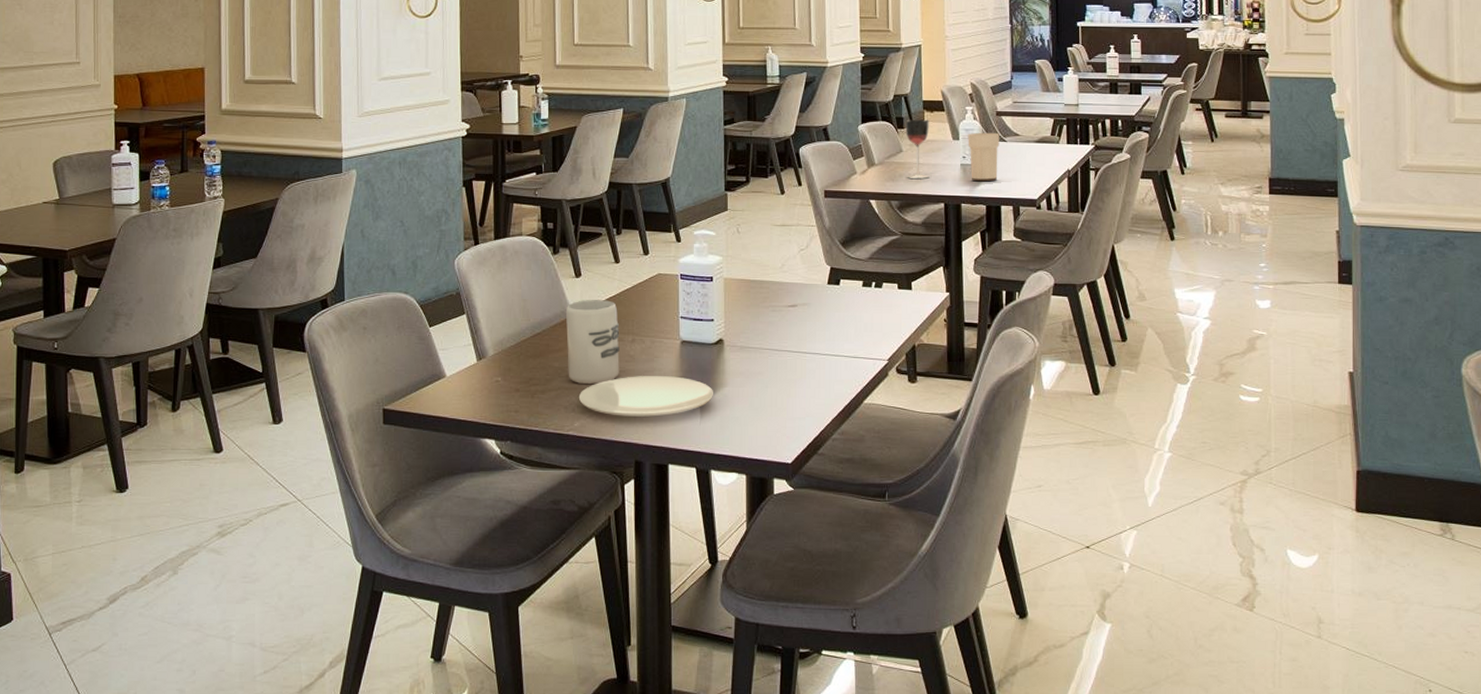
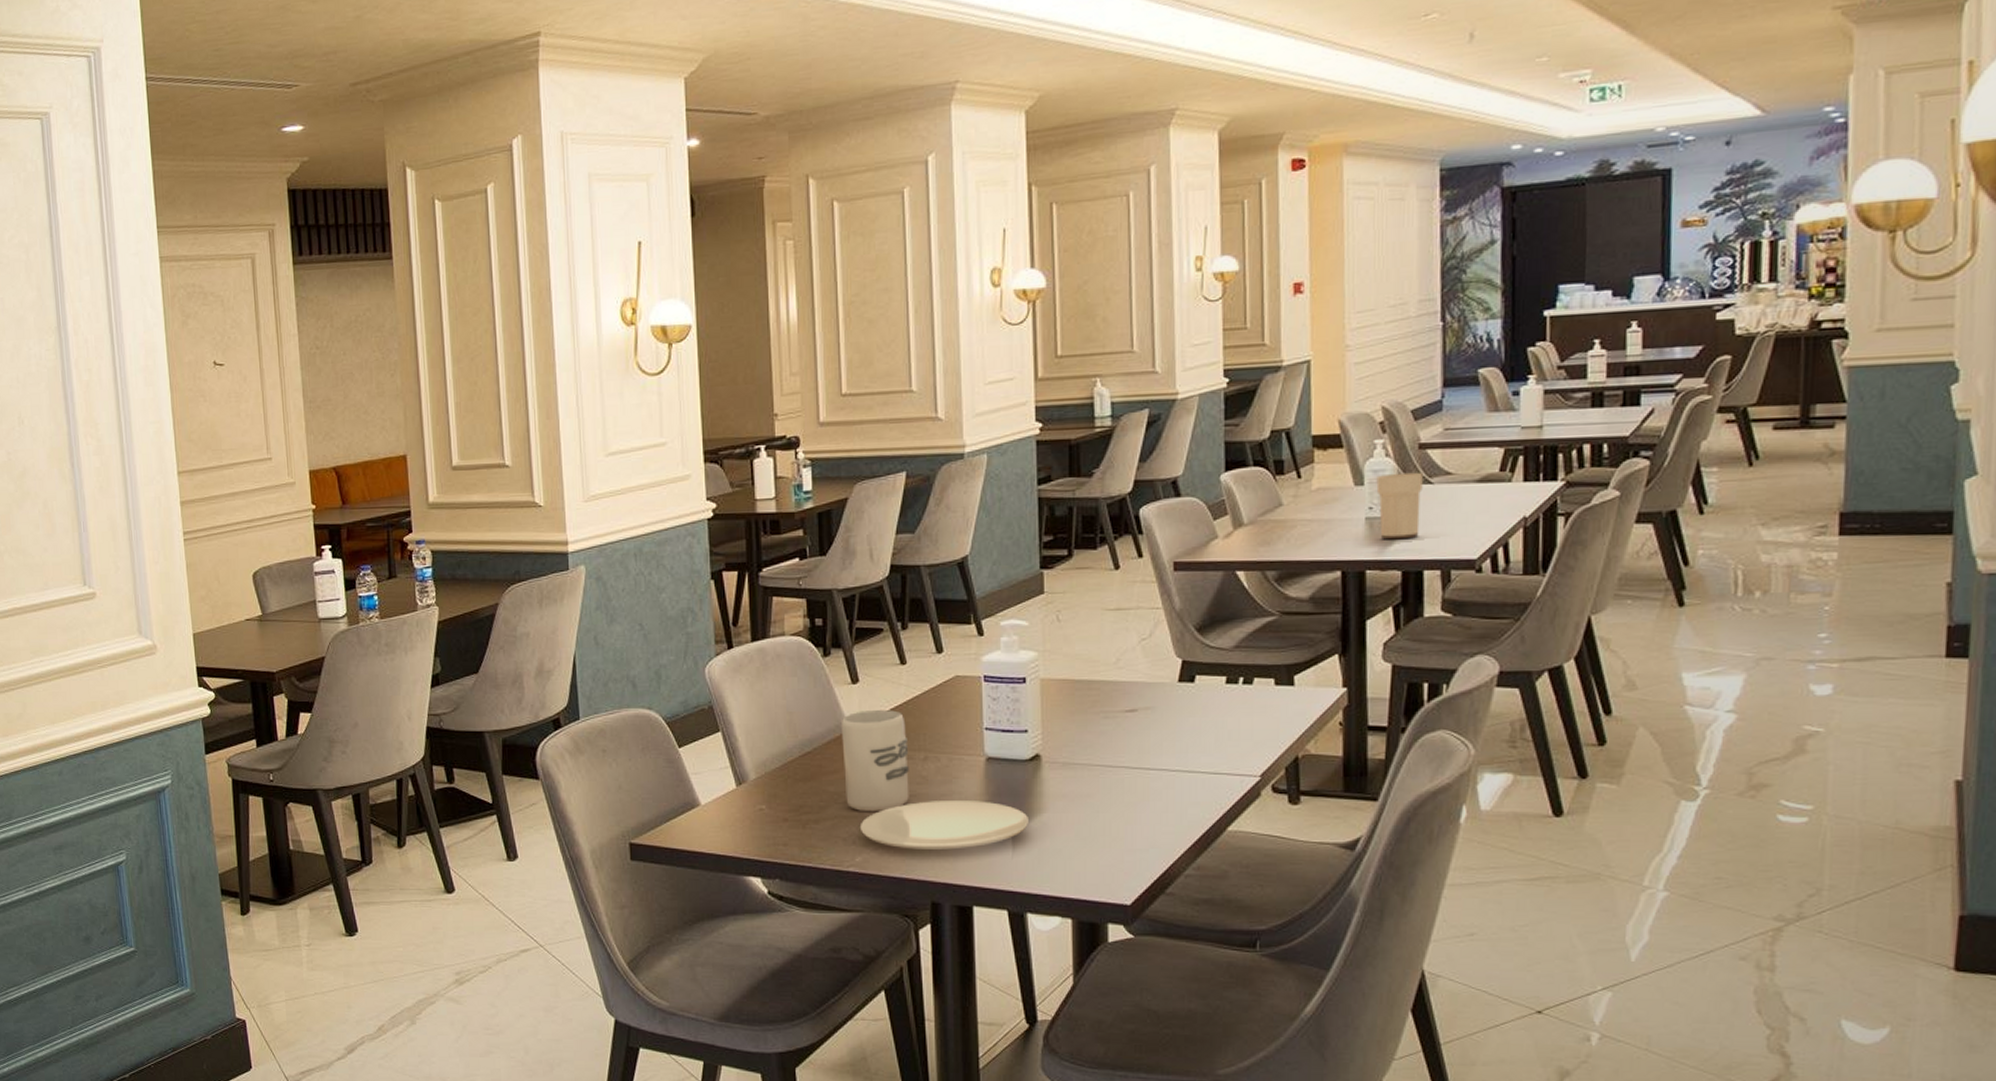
wineglass: present [905,119,929,179] -> none [1287,460,1321,540]

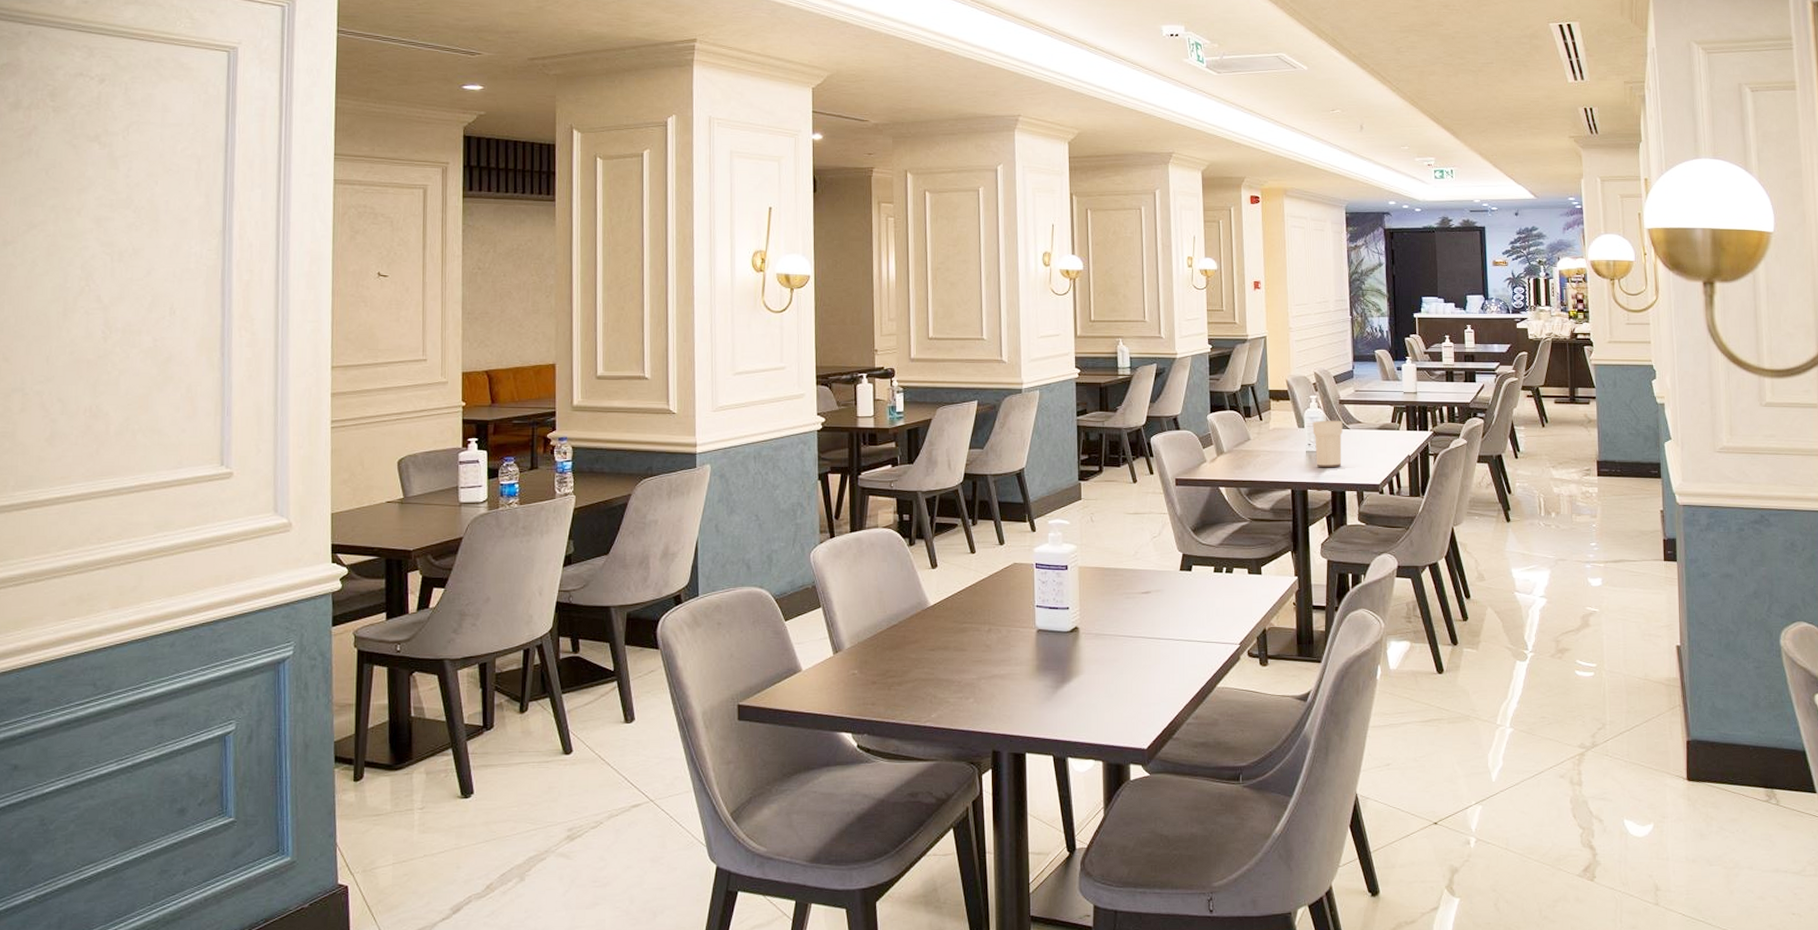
cup: present [840,710,909,812] -> none [922,590,976,676]
plate: present [859,801,1028,850] -> none [935,665,1069,706]

